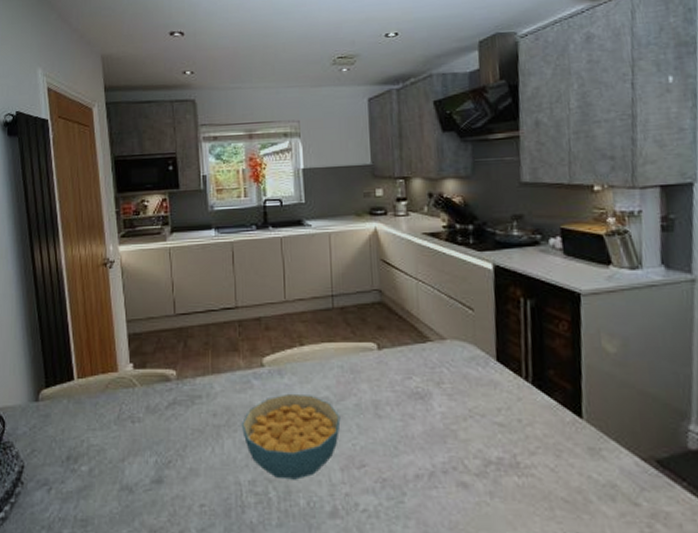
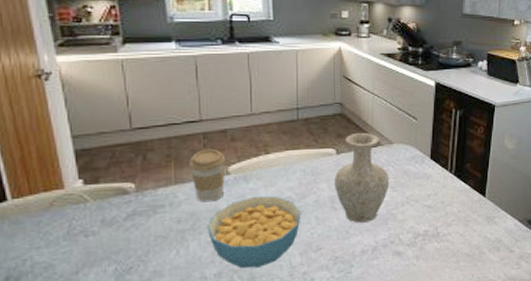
coffee cup: none [225,337,260,396] -> present [189,148,226,203]
vase: none [377,324,445,438] -> present [335,132,390,223]

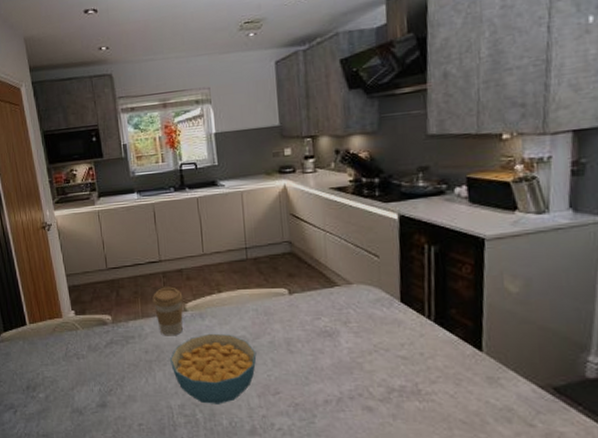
vase: present [335,132,390,223] -> none [288,271,352,369]

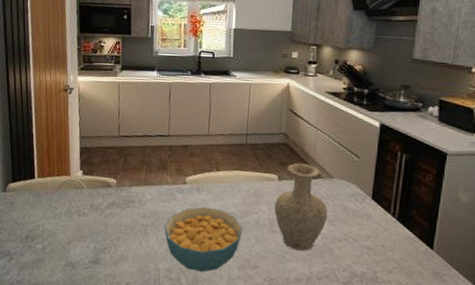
coffee cup: present [152,286,183,336] -> none [156,159,185,205]
vase: none [288,271,352,369] -> present [274,162,328,251]

